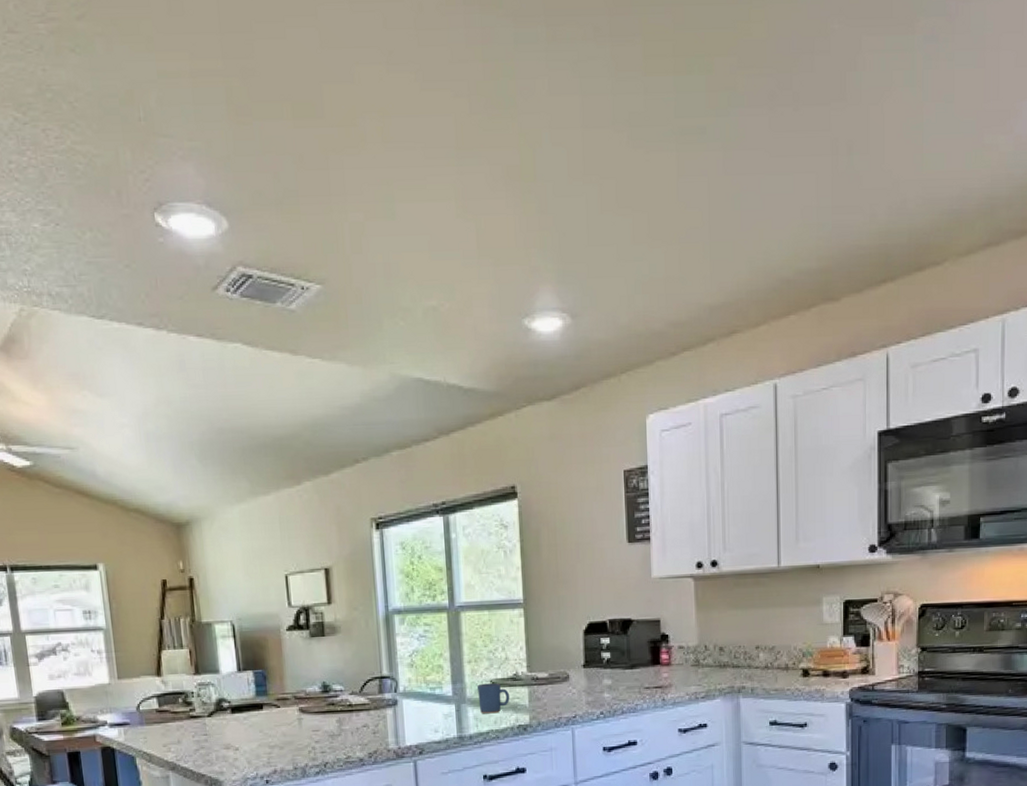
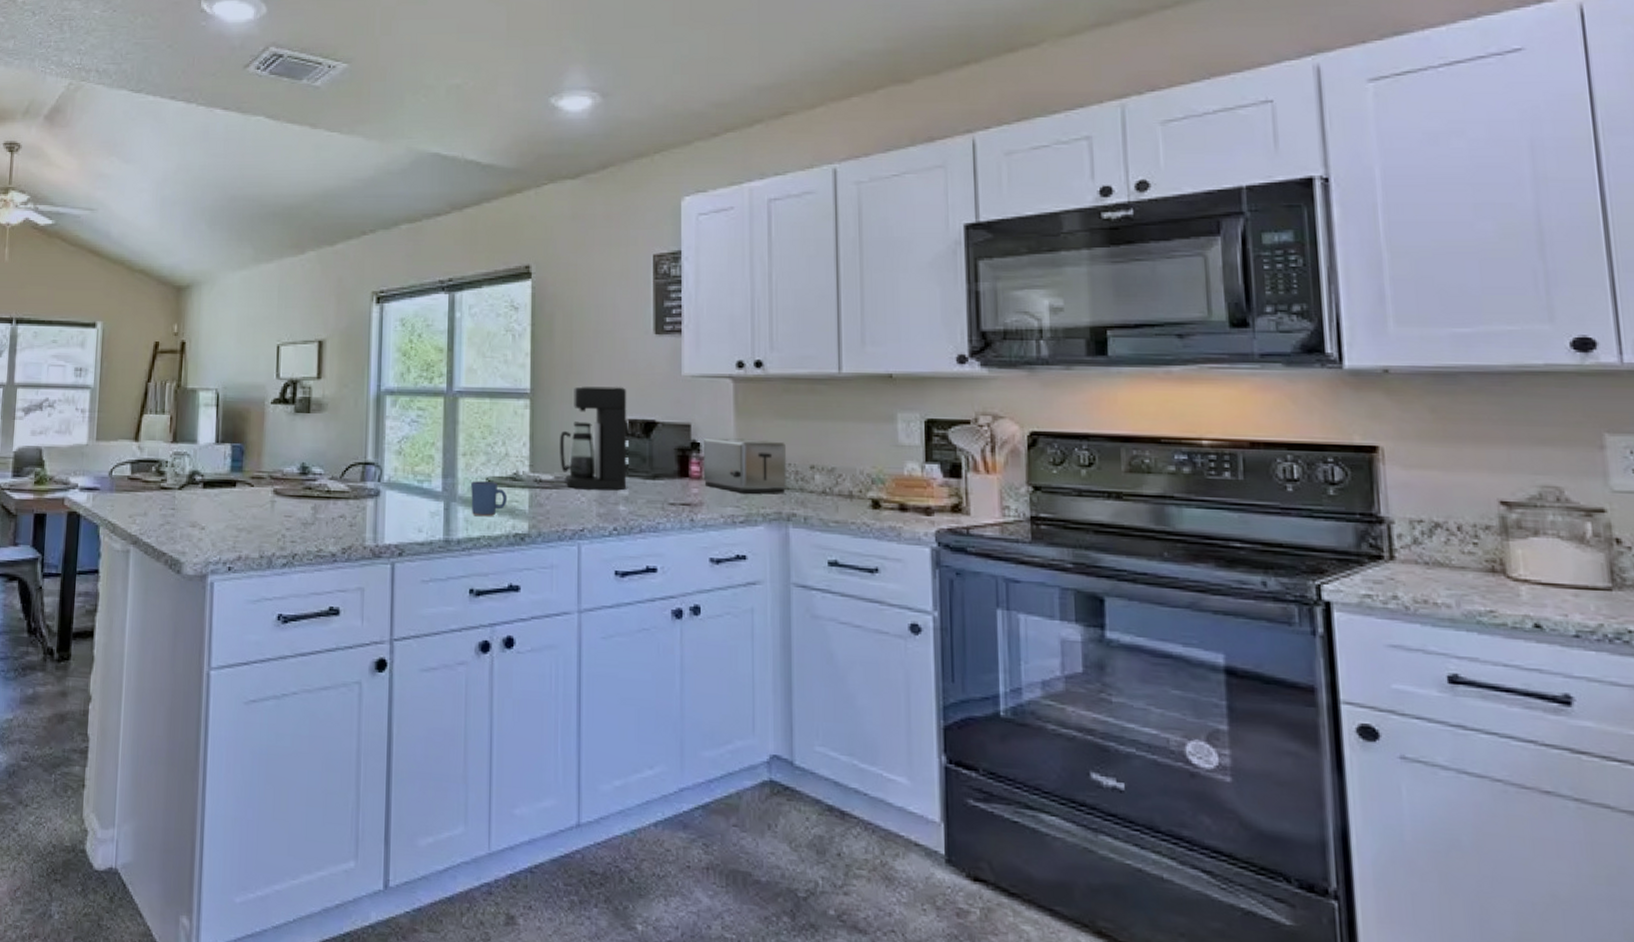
coffee maker: none [551,592,610,683] -> present [560,386,627,491]
toaster: none [671,628,737,675] -> present [703,438,786,495]

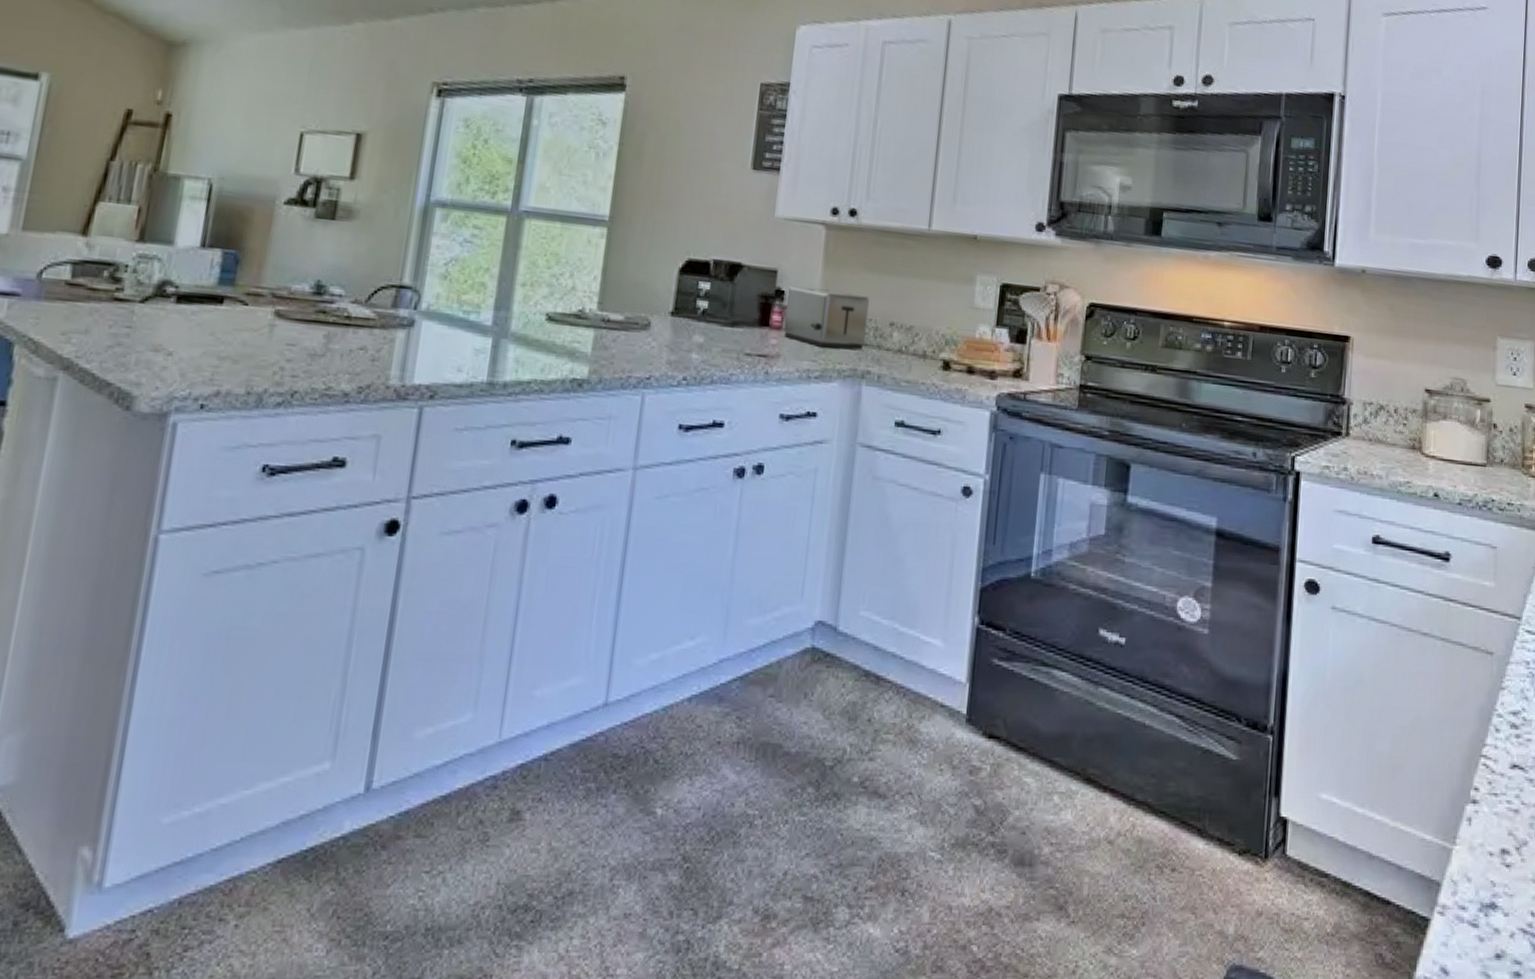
mug: present [471,481,508,517] -> none [524,316,569,358]
coffee maker: present [560,386,627,491] -> none [633,218,716,337]

